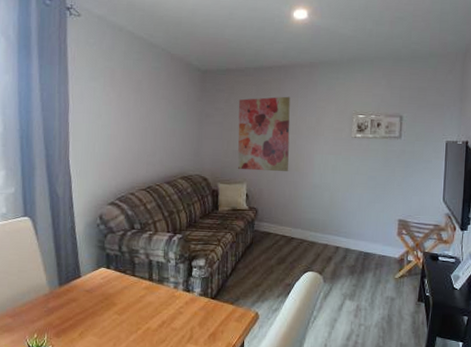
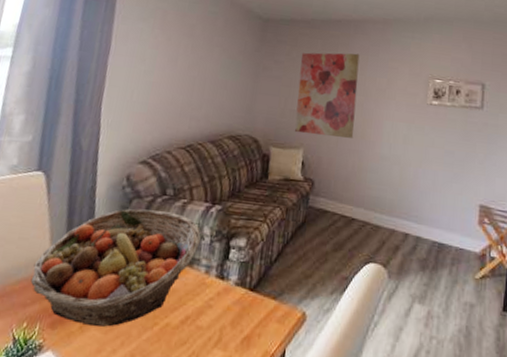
fruit basket: none [34,241,167,334] -> present [30,209,201,327]

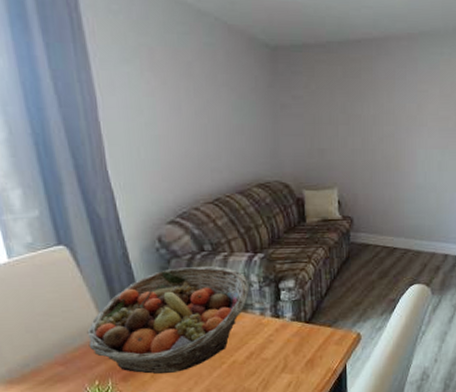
wall art: present [294,52,360,139] -> none [321,78,388,173]

